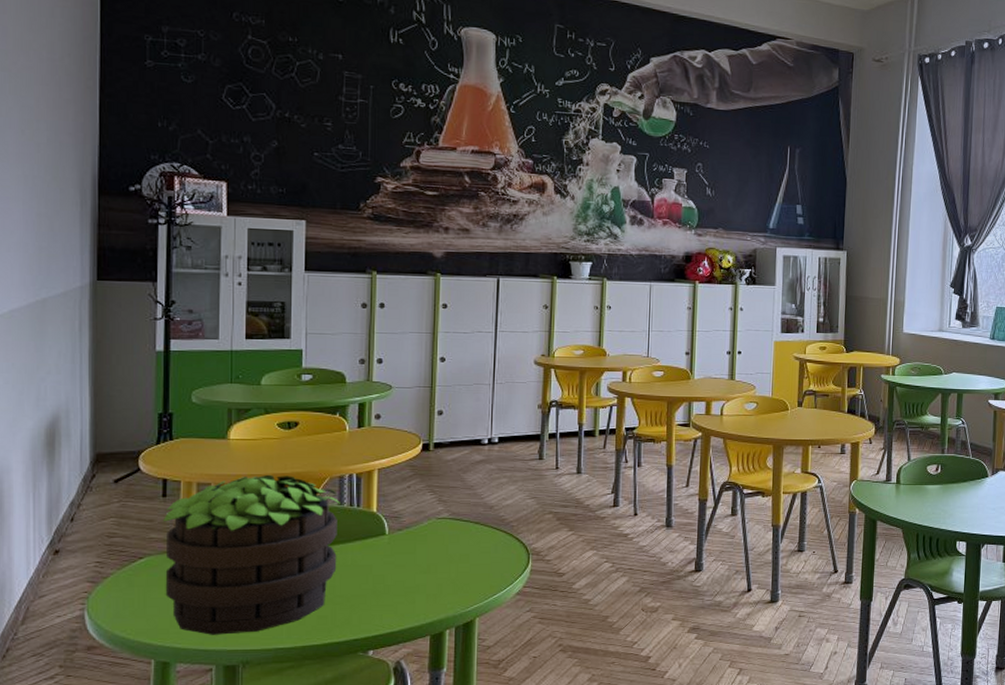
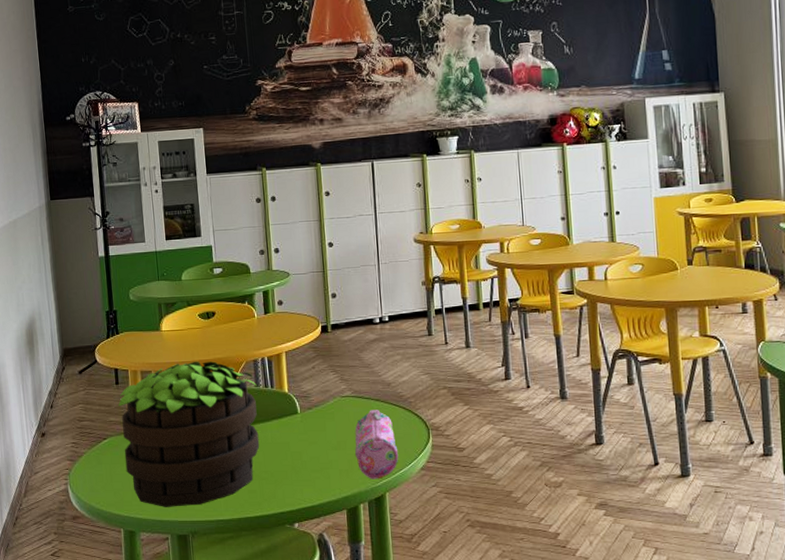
pencil case: none [446,533,494,605] -> present [354,410,399,480]

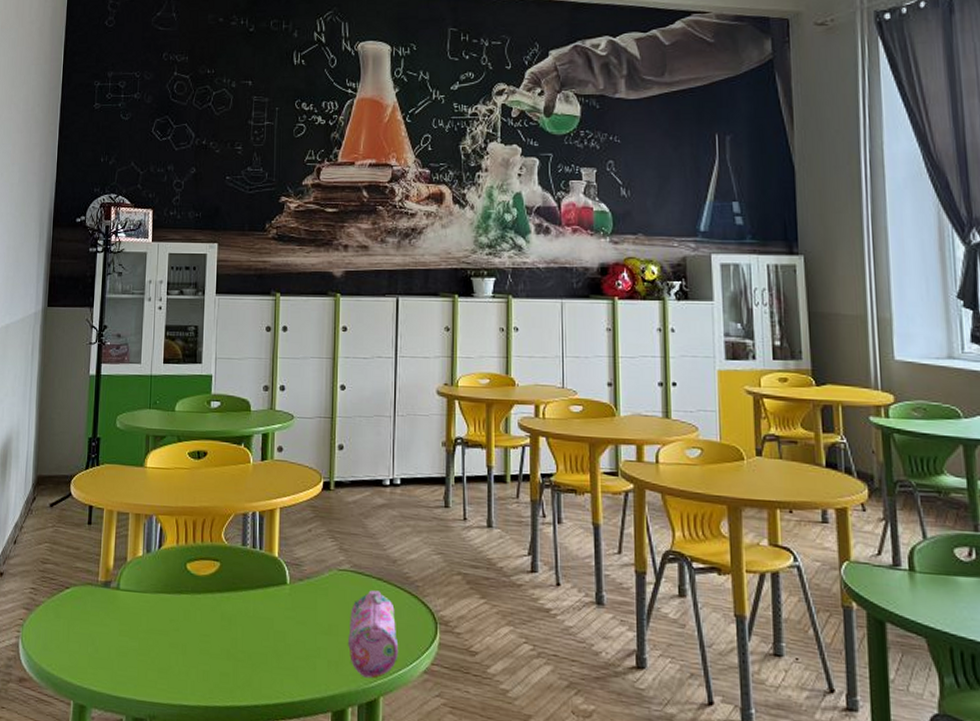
potted plant: present [118,361,260,507] -> none [86,507,244,683]

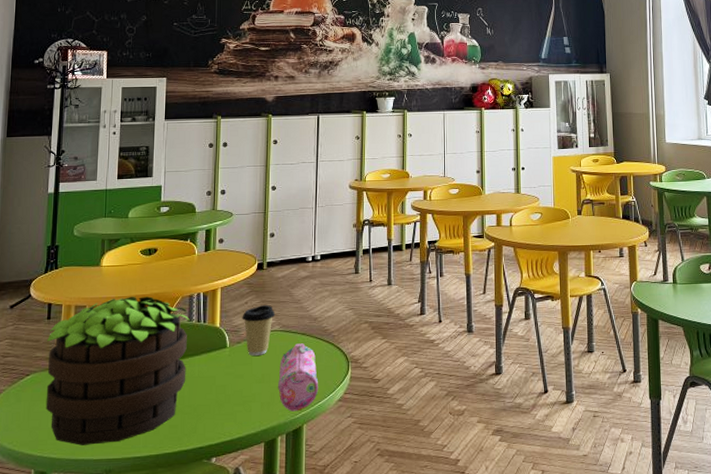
potted plant: none [86,507,244,683] -> present [45,296,190,445]
coffee cup: none [304,534,345,600] -> present [242,304,276,356]

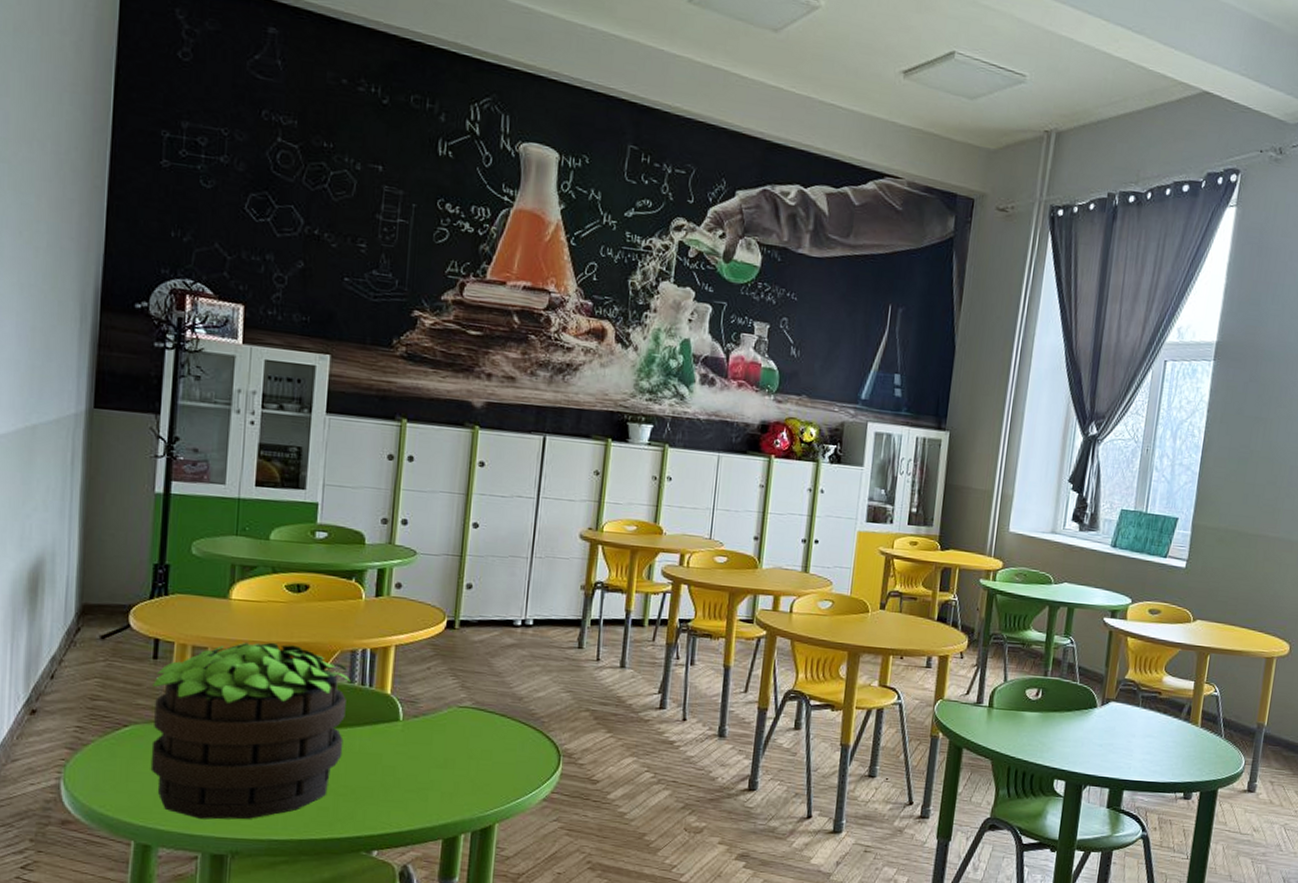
coffee cup: present [242,304,276,356] -> none [421,673,468,735]
pencil case: present [278,343,319,412] -> none [465,726,519,807]

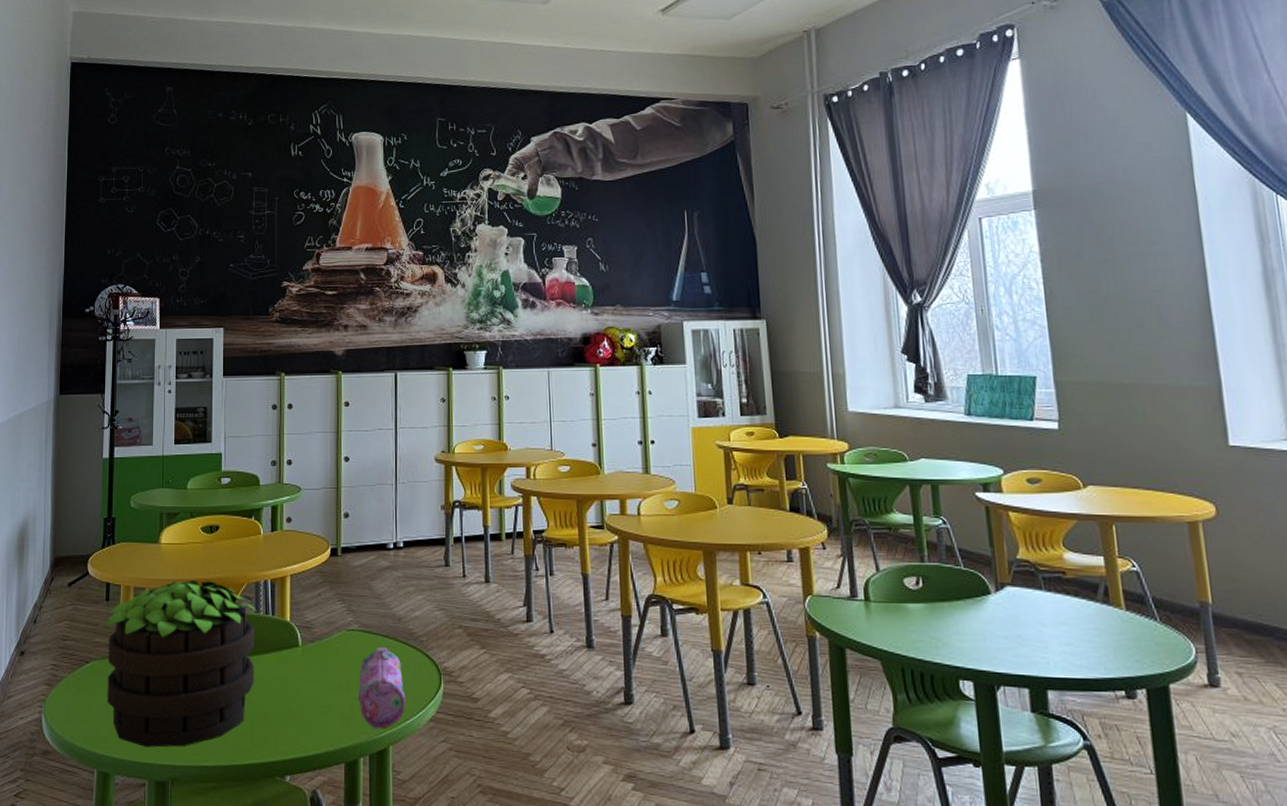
pencil case: none [465,726,519,807] -> present [358,647,406,729]

